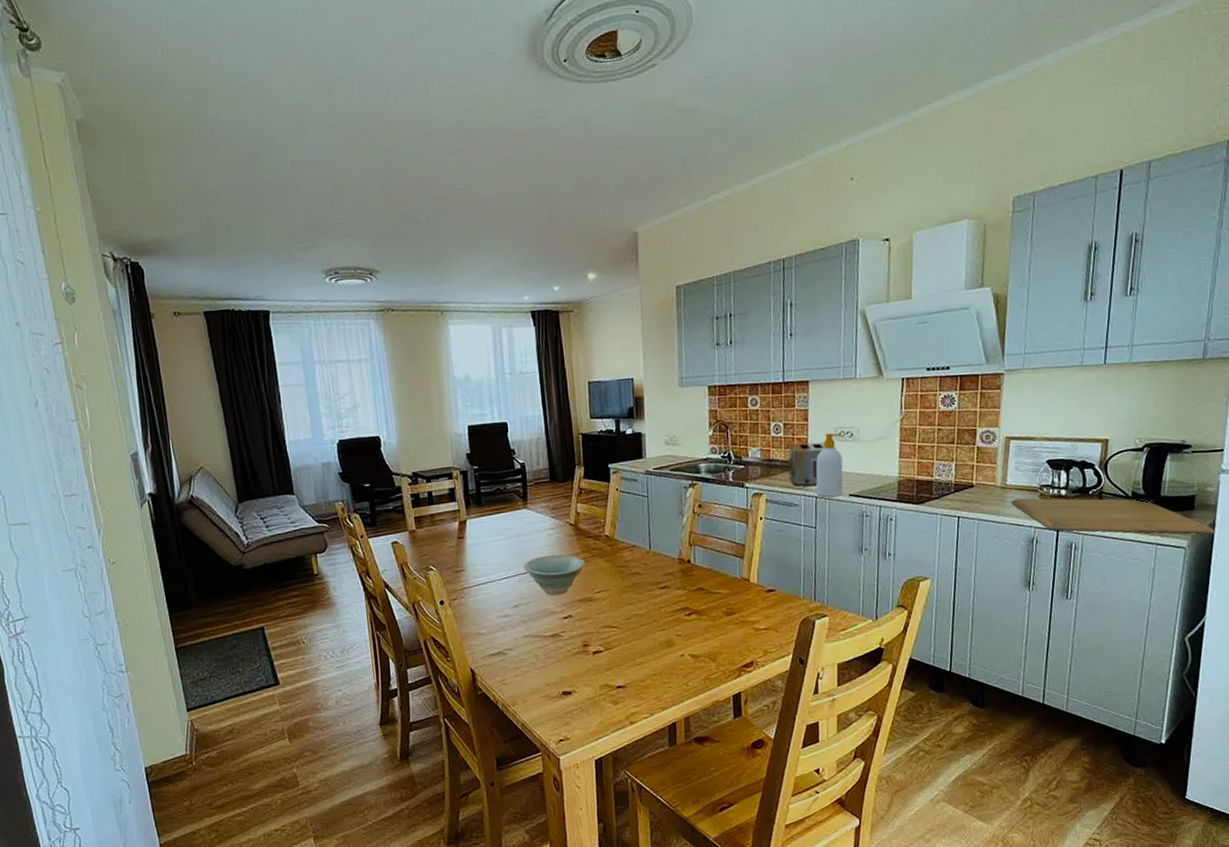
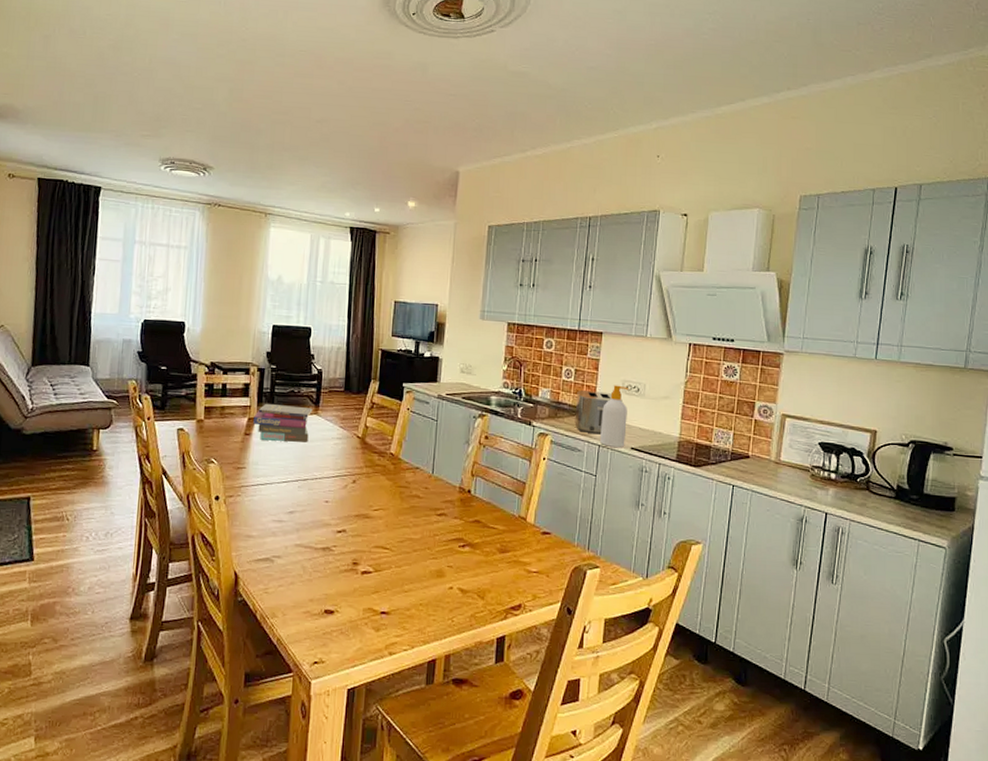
books: none [464,503,522,541] -> present [253,403,313,442]
bowl: present [523,554,586,596] -> none [305,464,367,508]
chopping board: present [1011,498,1216,535] -> none [784,476,975,538]

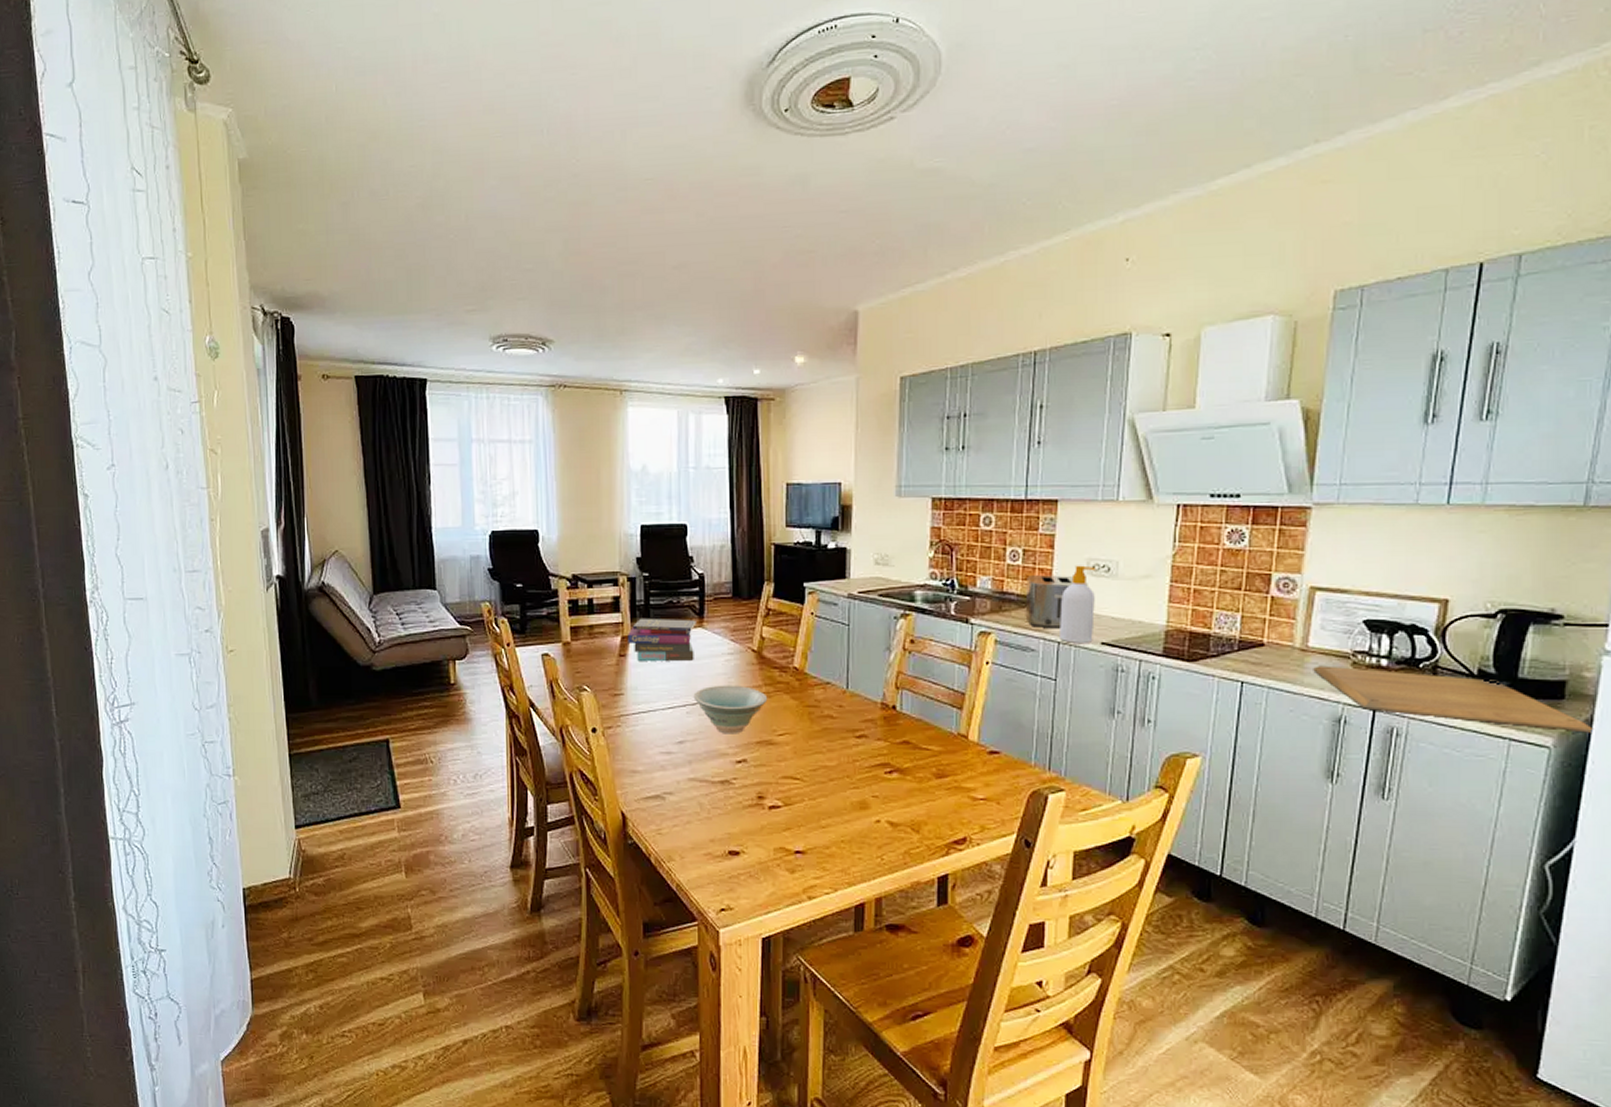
bowl: none [305,464,367,508] -> present [693,685,768,734]
chopping board: none [784,476,975,538] -> present [1313,665,1595,733]

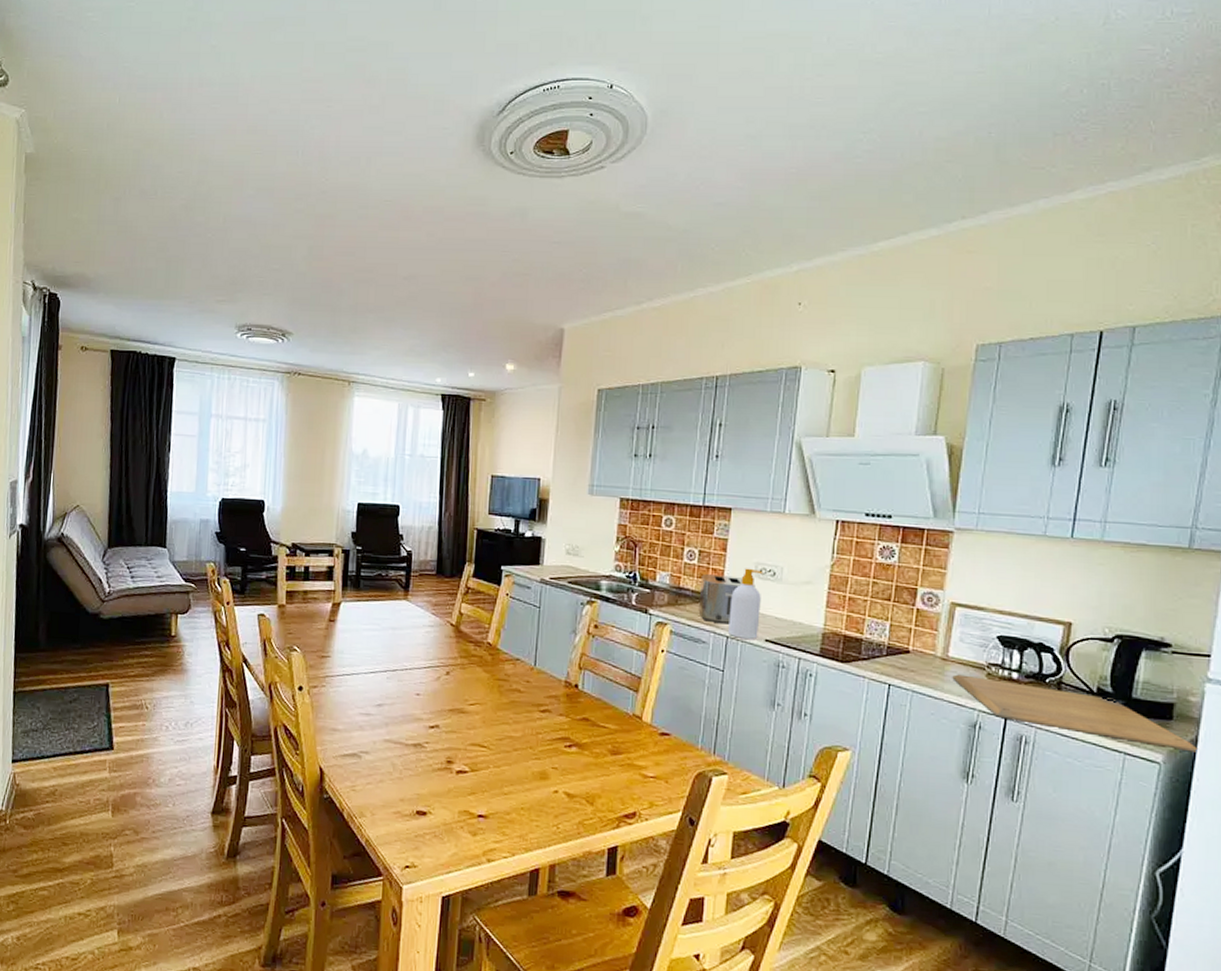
books: present [628,618,697,661] -> none [338,587,402,630]
bowl: present [693,685,768,734] -> none [394,654,462,701]

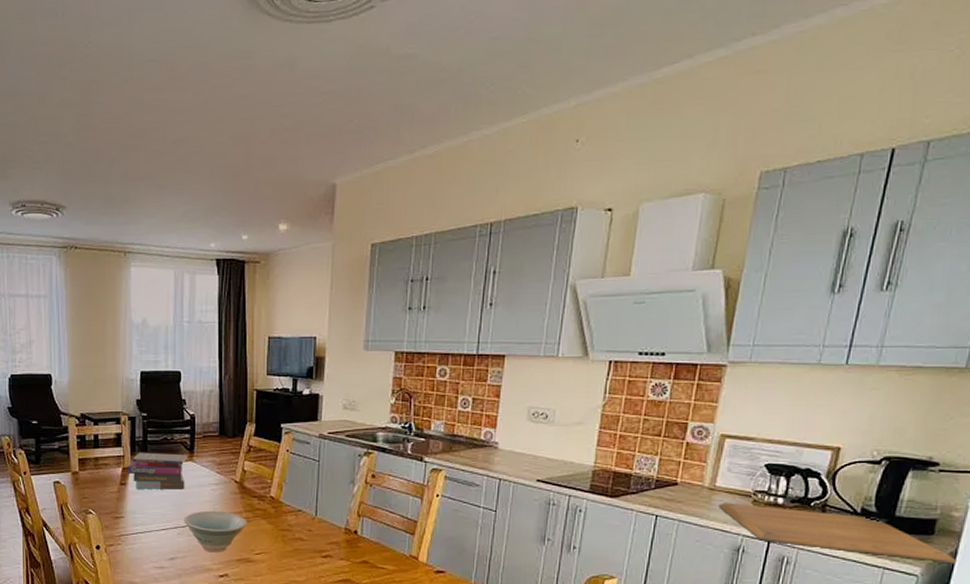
books: none [338,587,402,630] -> present [128,452,188,490]
bowl: none [394,654,462,701] -> present [184,510,248,553]
toaster: present [698,574,755,625] -> none [472,421,528,467]
soap bottle: present [728,568,763,640] -> none [501,413,536,481]

